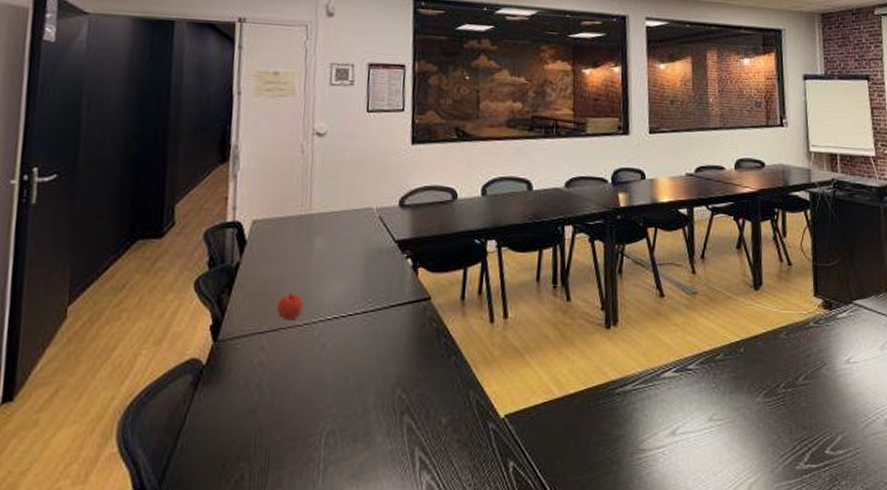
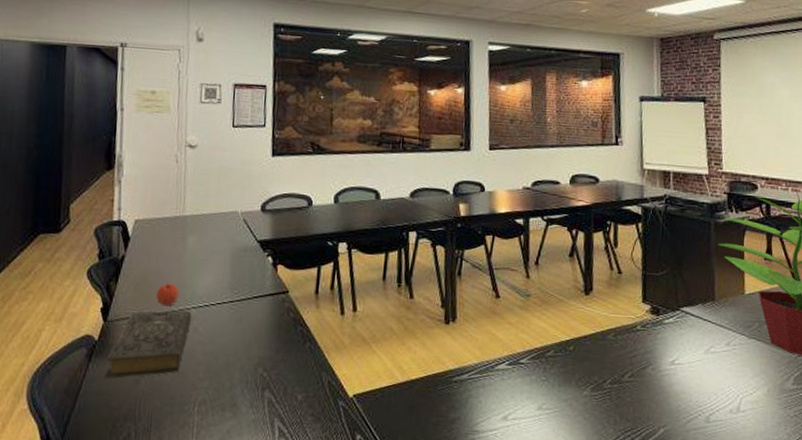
book: none [213,324,319,411] -> present [105,310,192,380]

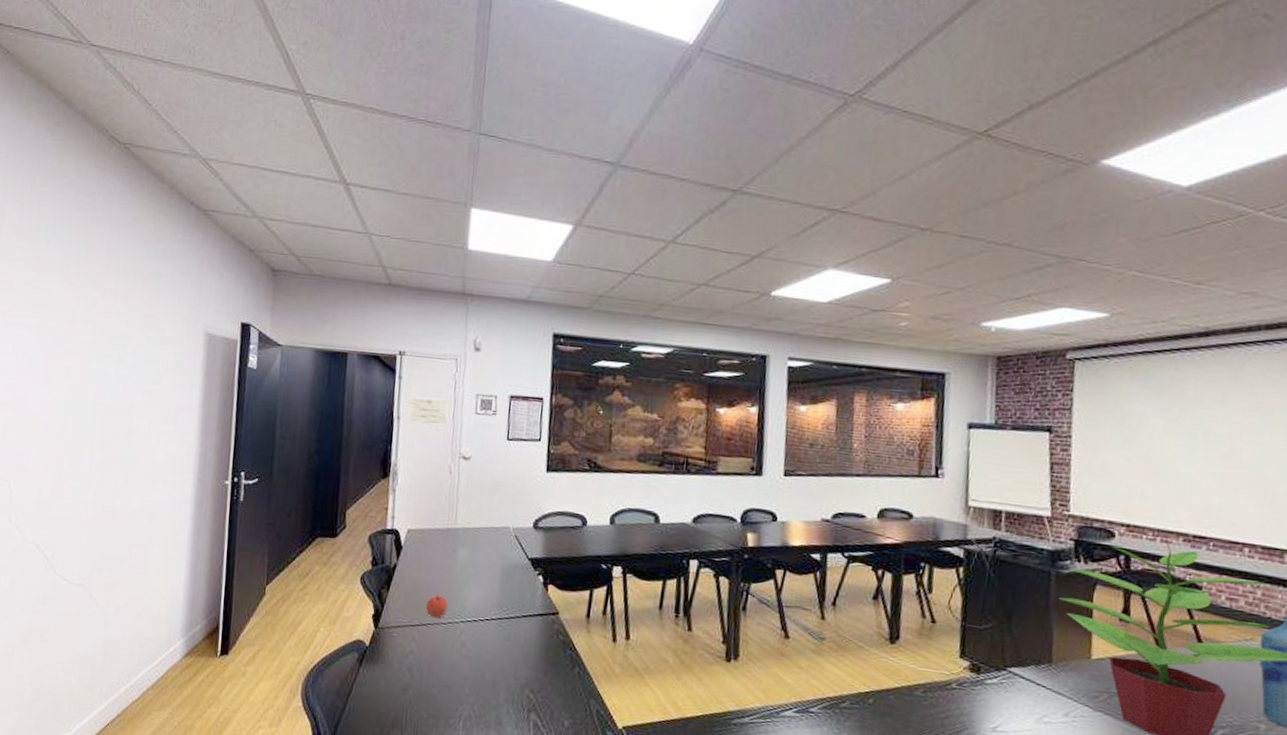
book: present [105,310,192,380] -> none [374,621,460,686]

